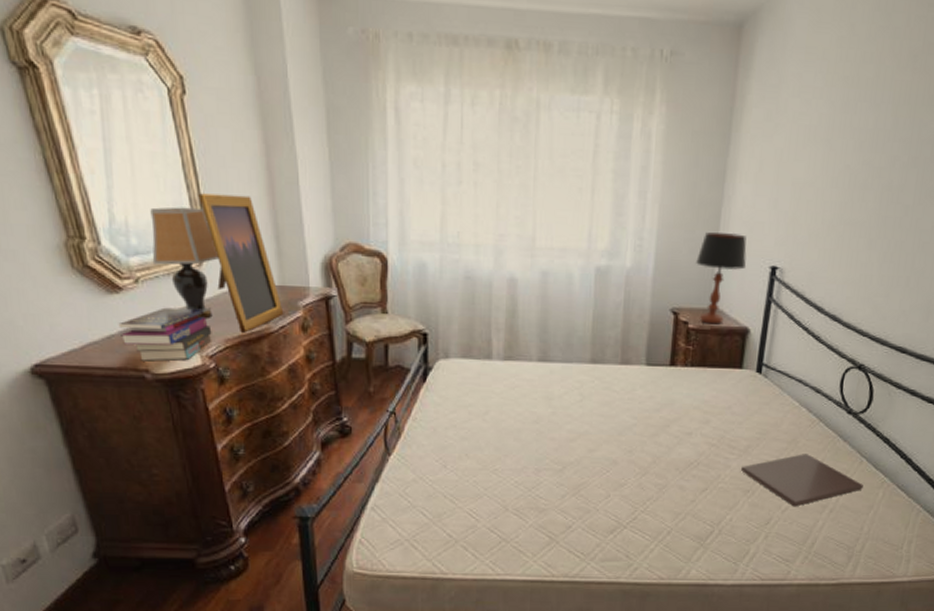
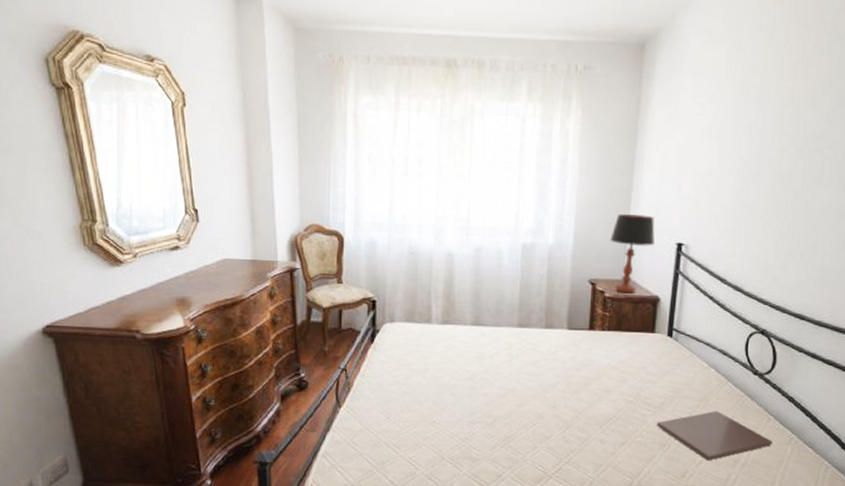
books: present [118,307,212,362] -> none [117,278,194,324]
table lamp: present [150,207,219,319] -> none [149,195,204,288]
picture frame: present [198,193,284,333] -> none [190,184,255,300]

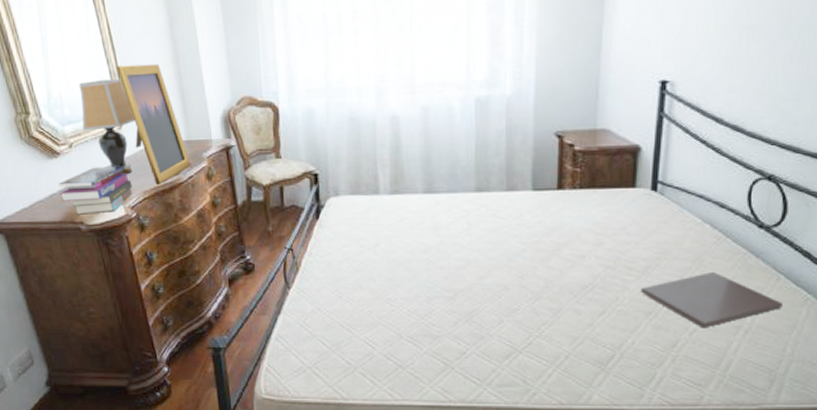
books: none [117,278,194,324] -> present [58,166,133,215]
table lamp: none [149,195,204,288] -> present [79,78,136,175]
picture frame: none [190,184,255,300] -> present [116,63,192,185]
table lamp: present [610,214,655,294] -> none [579,51,633,145]

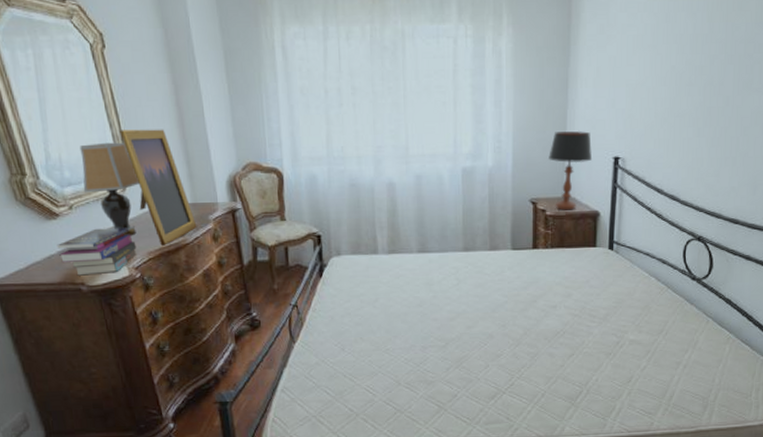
table lamp: none [579,51,633,145] -> present [549,131,592,210]
plaque: present [641,272,783,328] -> none [602,318,711,365]

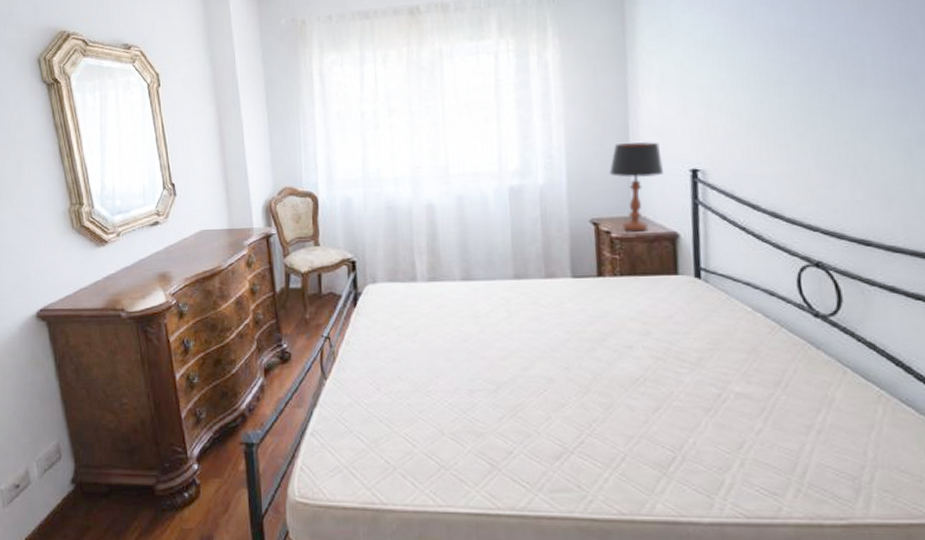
books: present [57,227,137,276] -> none [103,253,174,302]
table lamp: present [80,142,140,237] -> none [131,171,181,263]
picture frame: present [119,129,197,246] -> none [167,157,232,272]

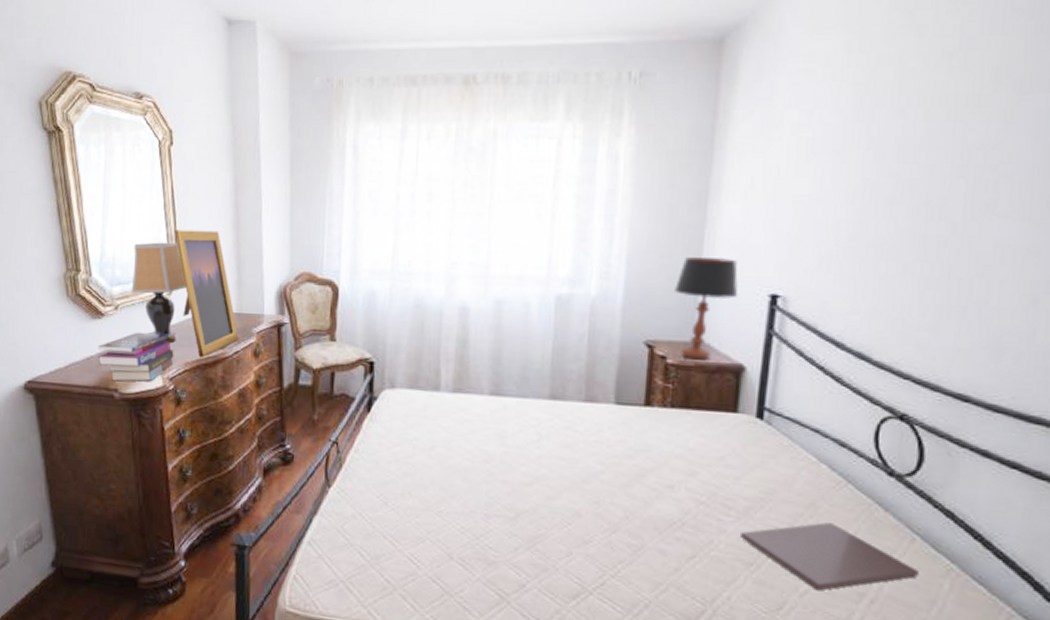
books: none [103,253,174,302] -> present [97,332,174,382]
table lamp: none [131,171,181,263] -> present [131,242,187,344]
picture frame: none [167,157,232,272] -> present [174,229,239,357]
plaque: none [696,365,855,428] -> present [741,522,919,591]

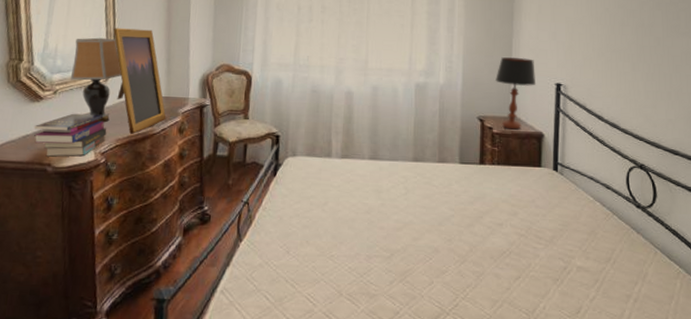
plaque: present [741,522,919,591] -> none [549,244,661,296]

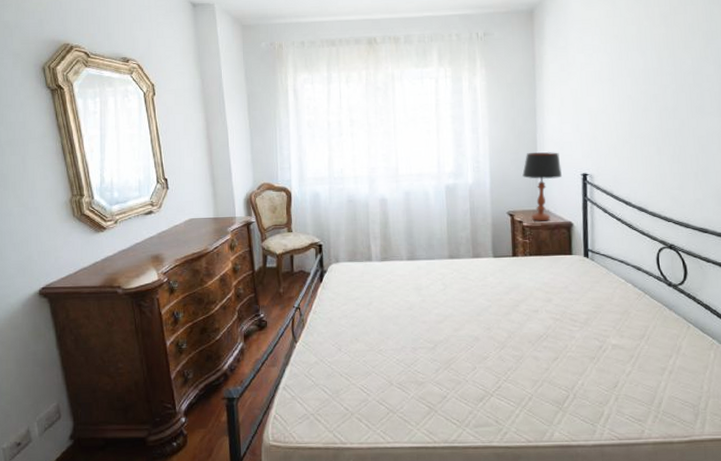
books: present [34,113,107,157] -> none [101,238,166,280]
table lamp: present [70,37,122,123] -> none [127,168,173,246]
picture frame: present [113,28,167,134] -> none [160,157,217,254]

